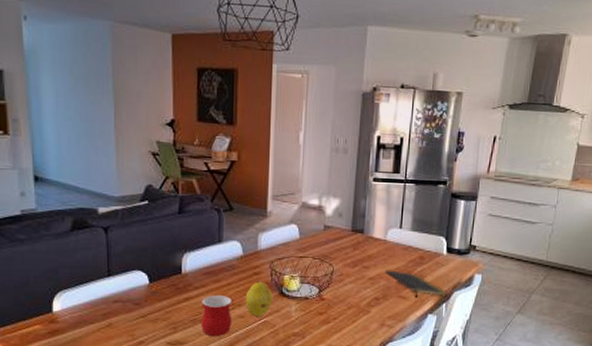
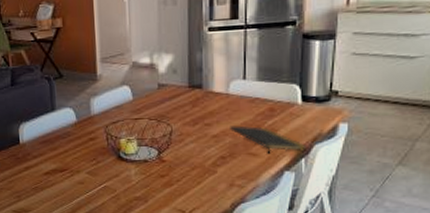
mug: present [201,295,232,337] -> none [41,163,73,204]
fruit: present [245,280,273,316] -> none [83,145,111,182]

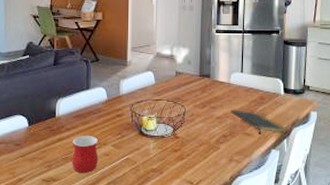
mug: none [41,163,73,204] -> present [72,136,99,174]

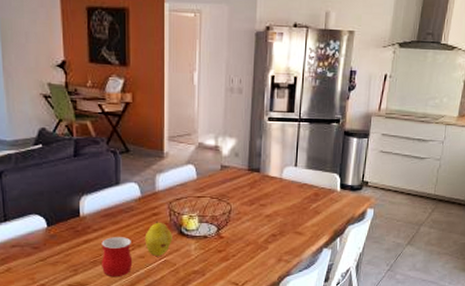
fruit: none [109,121,134,154] -> present [144,220,172,256]
notepad: present [230,110,287,134] -> none [281,207,341,233]

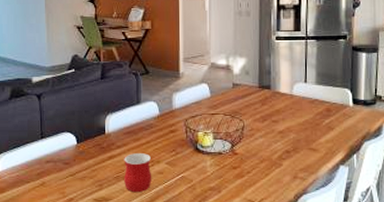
fruit: present [144,220,172,256] -> none [163,137,189,172]

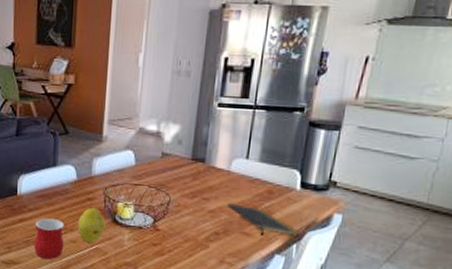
fruit: none [163,137,189,172] -> present [77,206,106,243]
notepad: none [294,123,357,149] -> present [227,203,299,236]

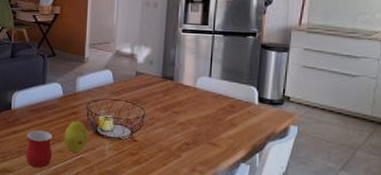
notepad: present [227,203,299,236] -> none [195,116,260,146]

